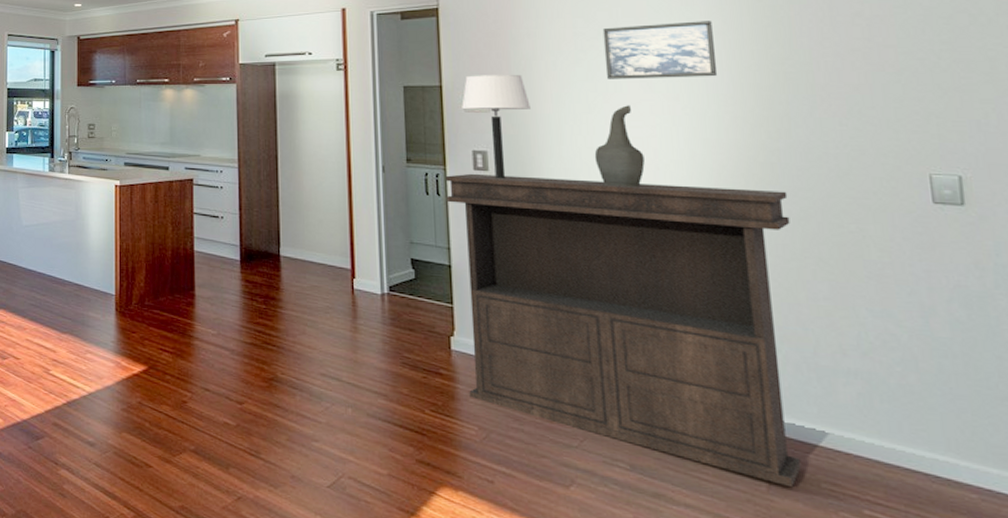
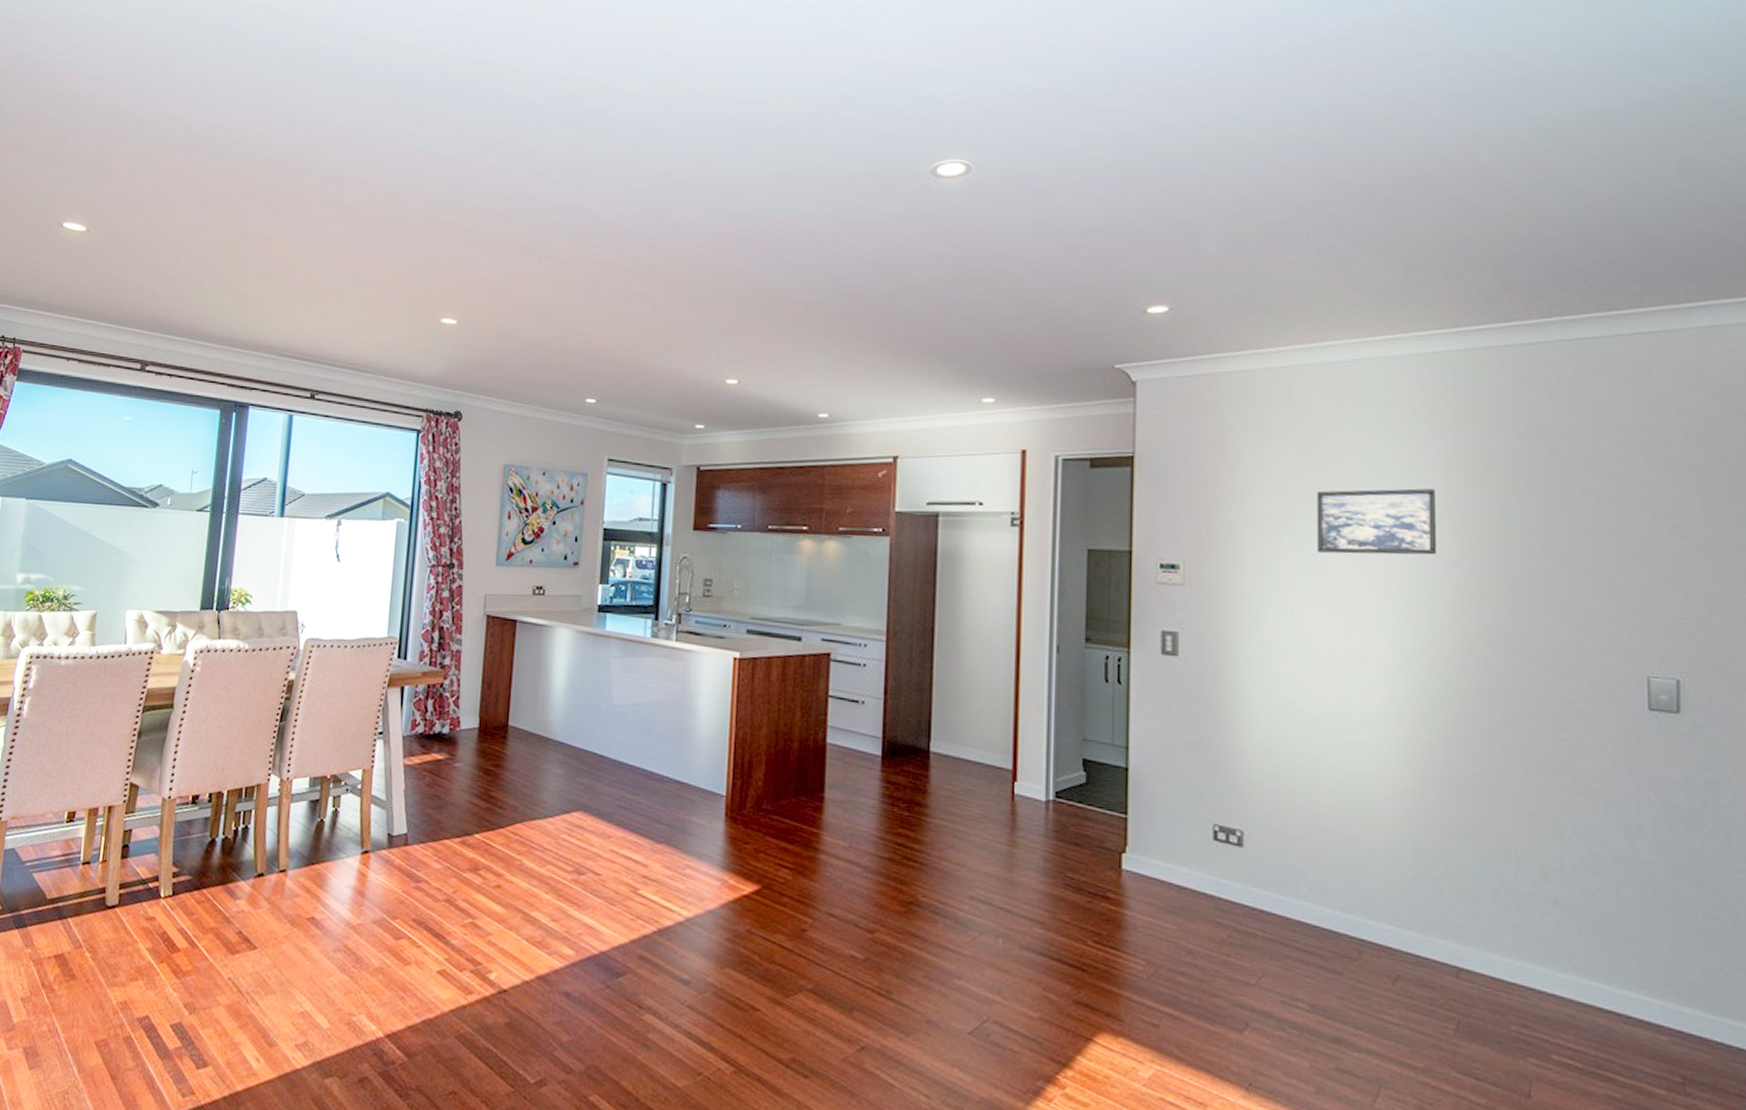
console table: present [445,173,801,488] -> none [1128,658,1501,1030]
table lamp: present [462,74,531,179] -> none [1153,539,1230,667]
decorative vase: present [594,105,645,188] -> none [1297,584,1351,681]

